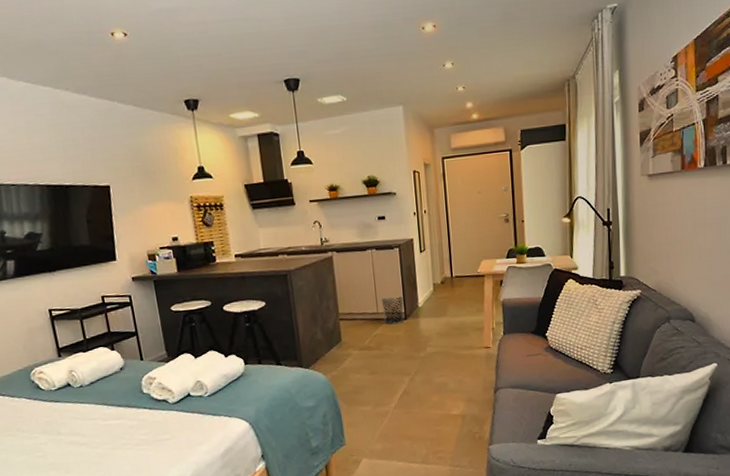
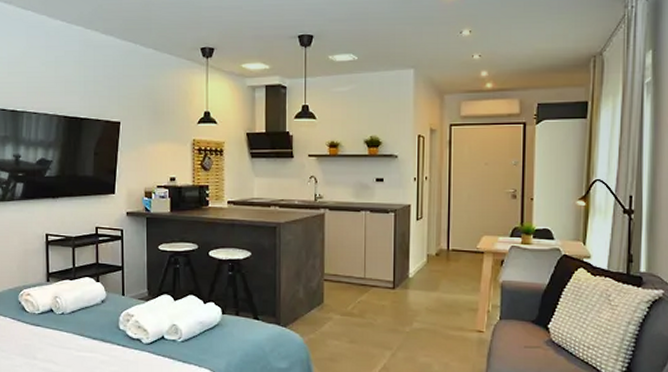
waste bin: present [381,296,404,325] -> none [369,262,393,293]

